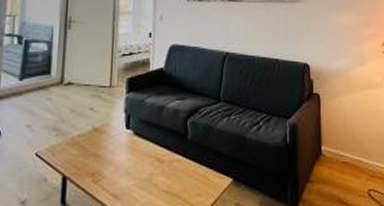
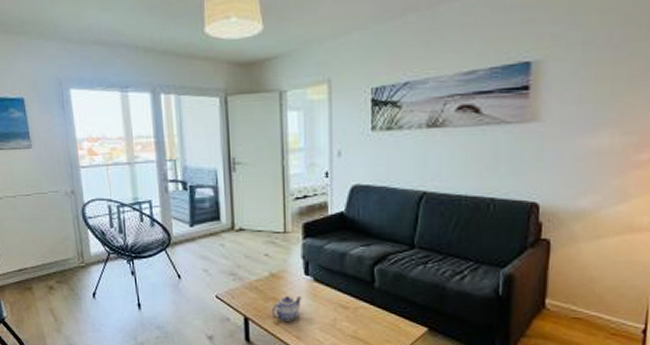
teapot: none [91,150,121,179] -> present [271,295,302,321]

